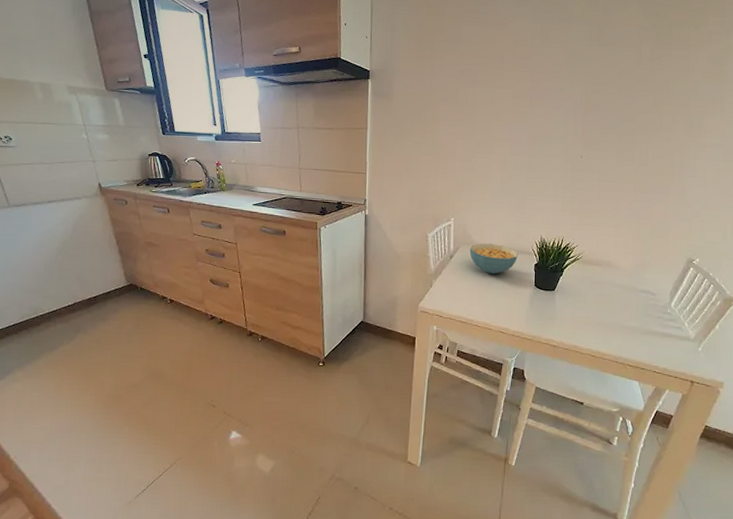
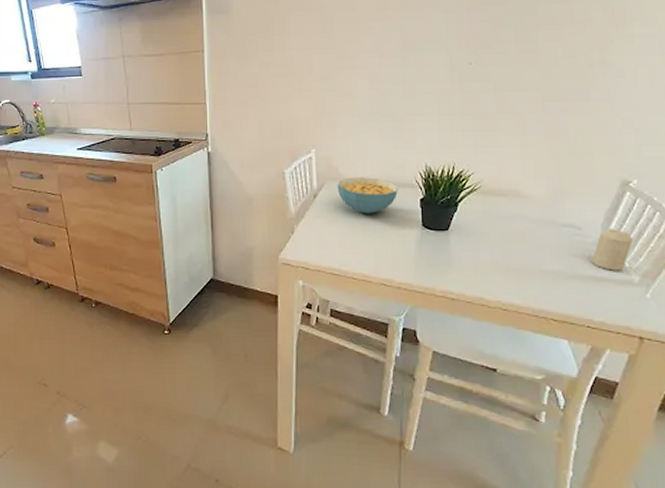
candle: none [661,296,693,329] -> present [592,229,634,271]

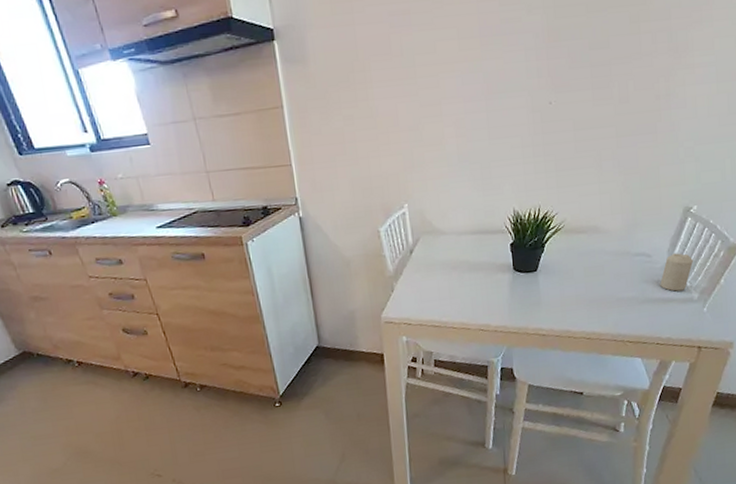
cereal bowl: present [337,177,399,214] -> none [431,227,490,265]

